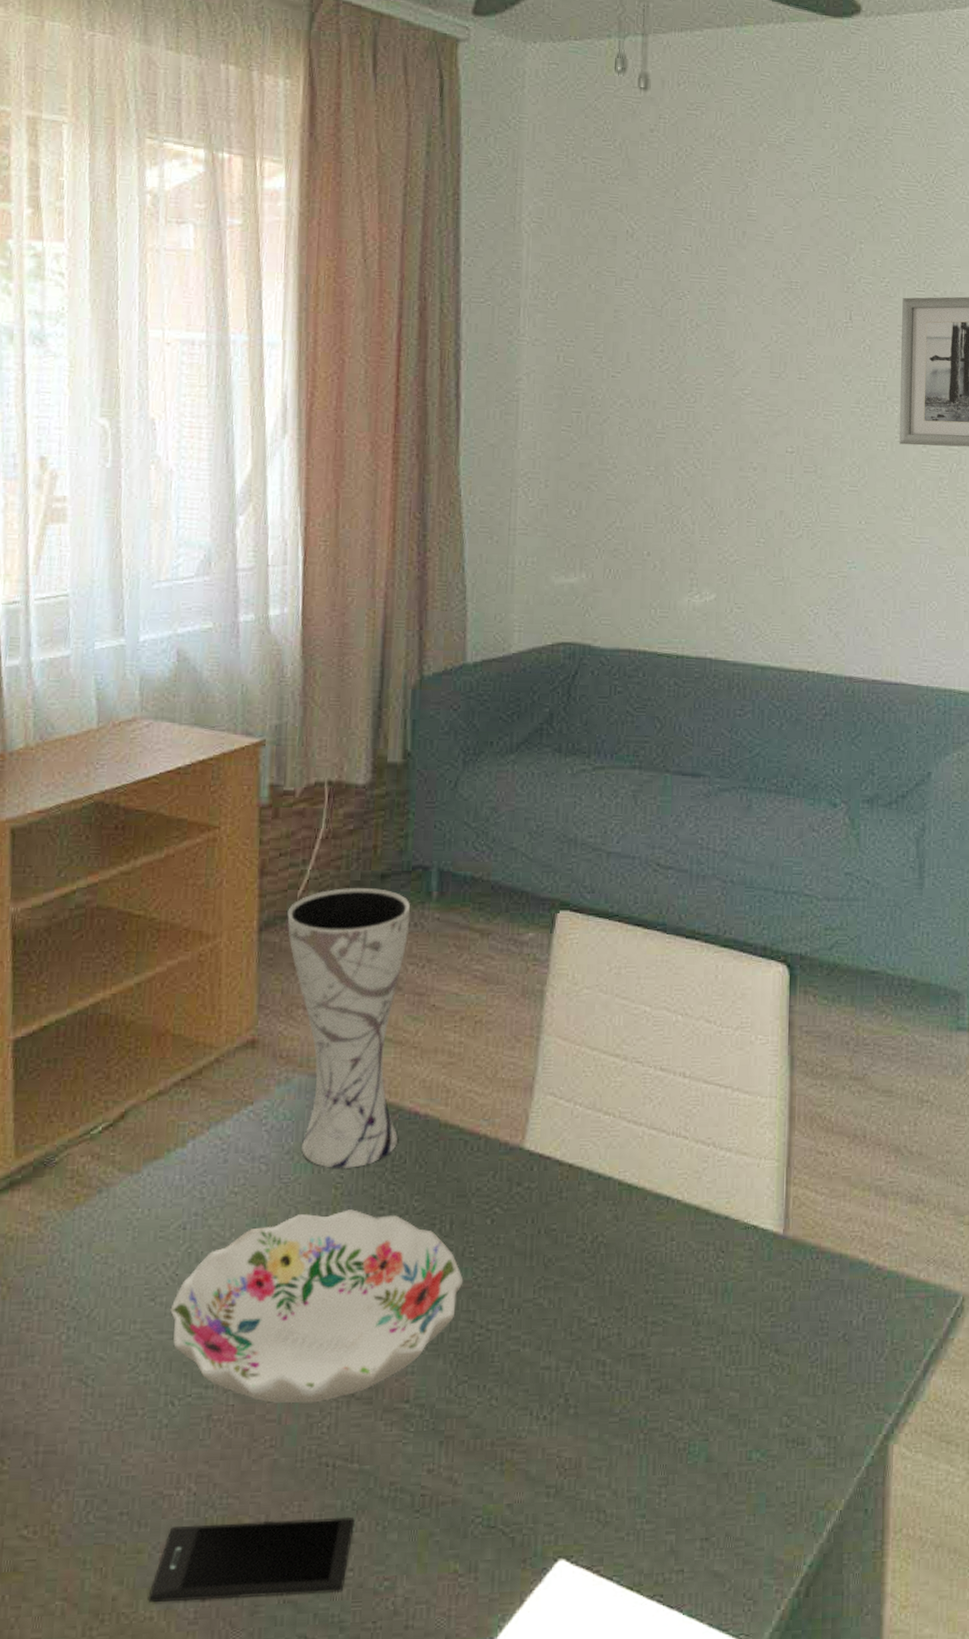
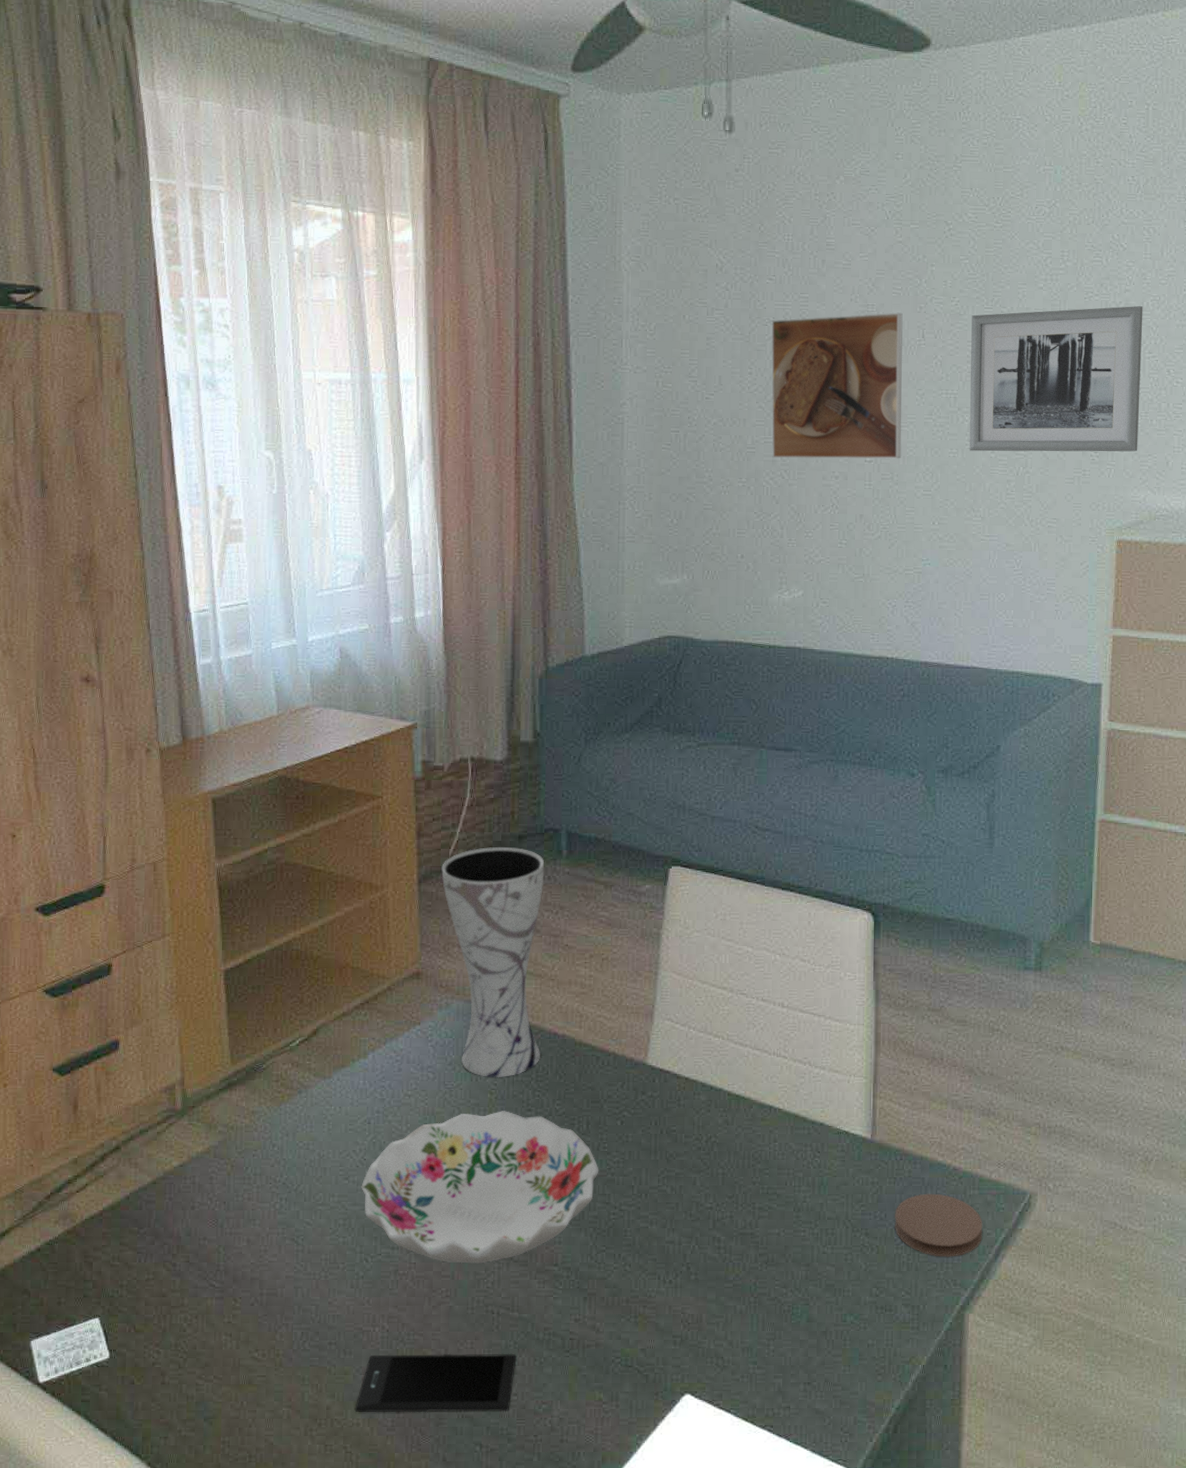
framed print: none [683,291,829,451] -> present [771,312,903,459]
coaster: none [809,1298,910,1376] -> present [895,1193,983,1257]

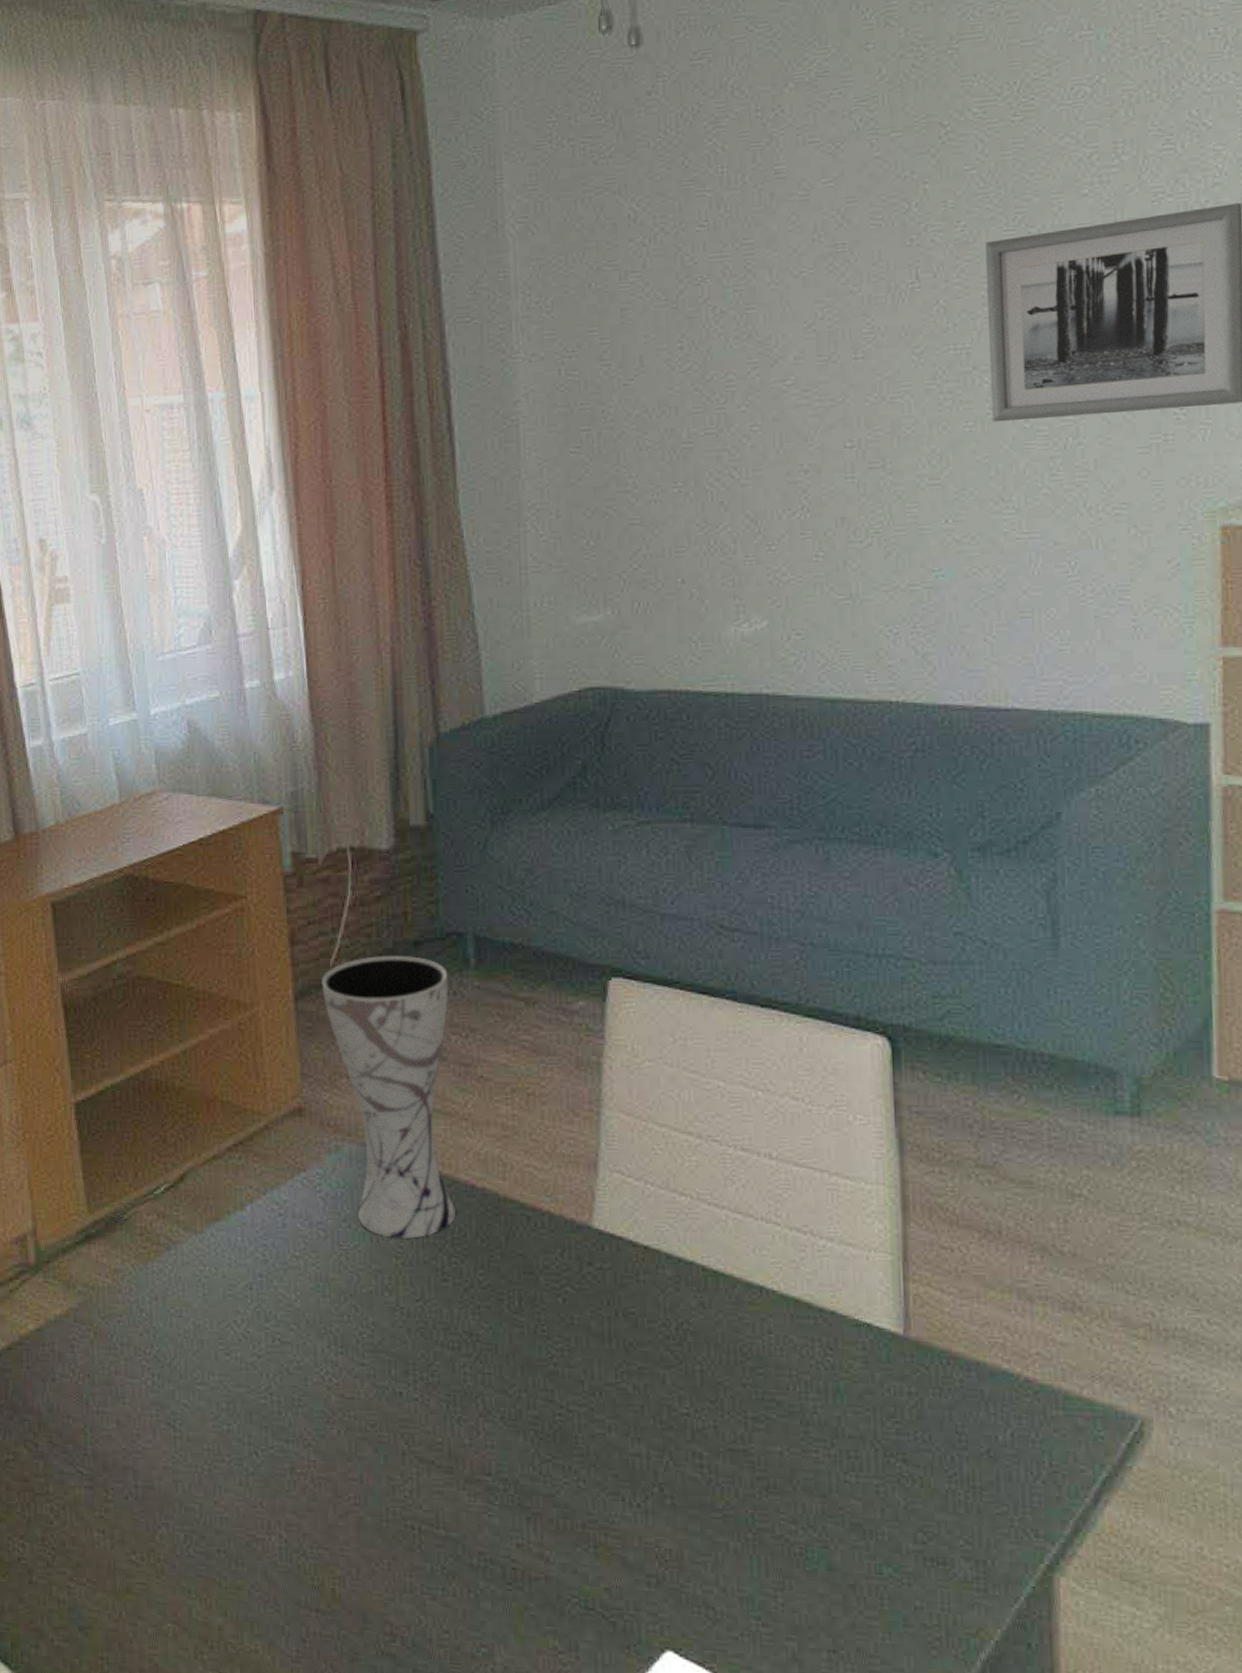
smartphone: present [354,1353,517,1413] -> none [251,1569,446,1652]
decorative bowl: present [361,1111,599,1264] -> none [245,1279,538,1467]
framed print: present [771,312,903,459] -> none [705,249,895,454]
coaster: present [895,1193,983,1257] -> none [943,1411,1074,1499]

